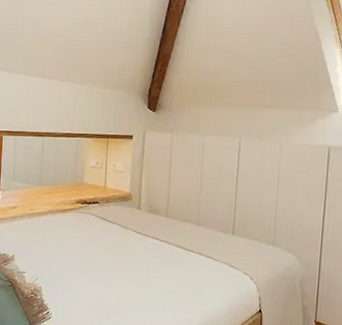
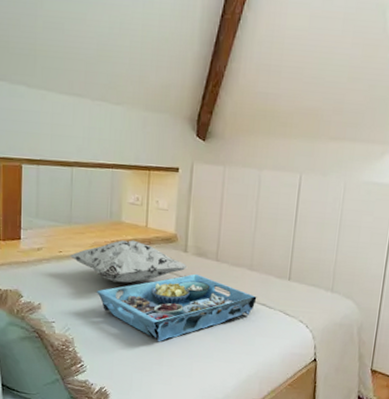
decorative pillow: none [39,199,141,238] -> present [69,240,188,283]
serving tray: none [61,228,204,292] -> present [96,273,257,342]

